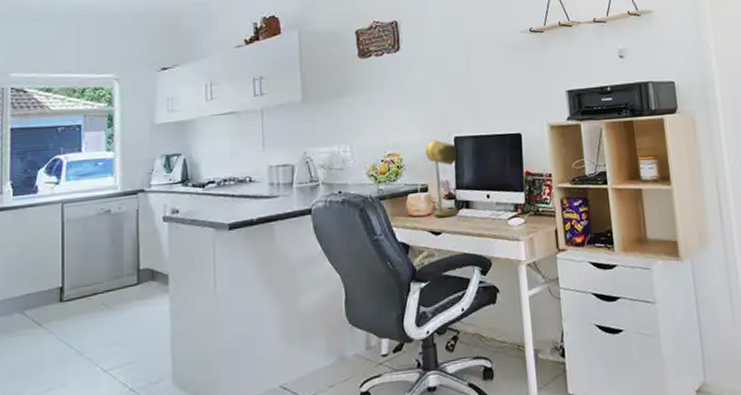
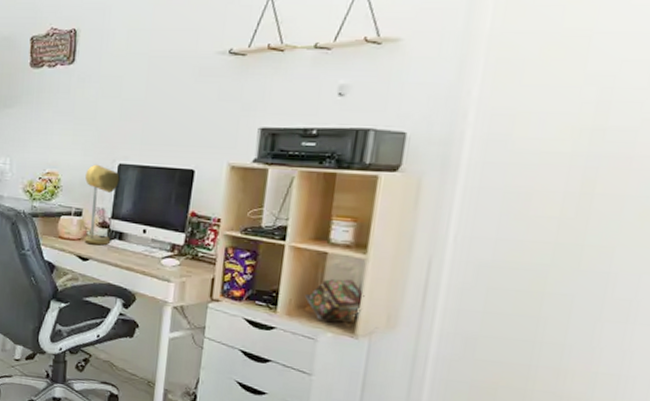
decorative box: none [634,209,680,251] -> present [305,279,365,323]

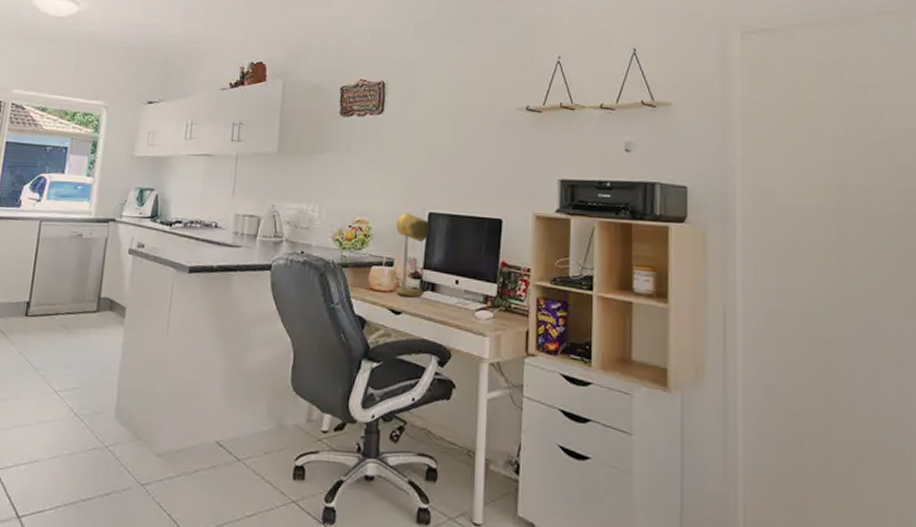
decorative box: present [305,279,365,323] -> none [617,329,671,376]

